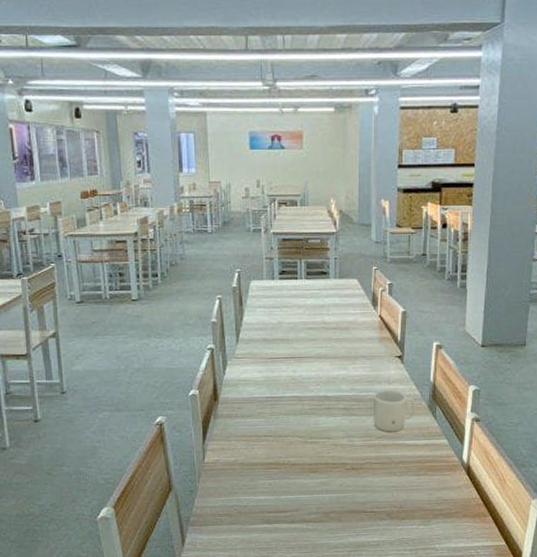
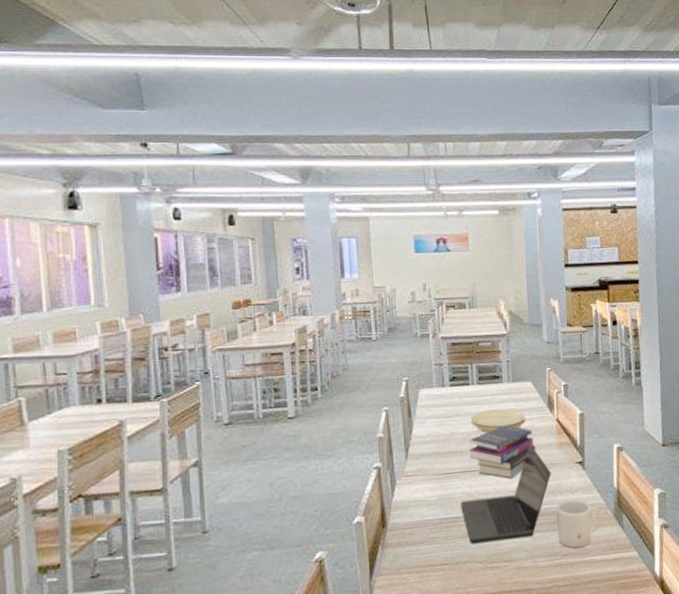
laptop: none [285,336,371,420] -> present [461,443,551,543]
books: none [295,318,358,367] -> present [469,425,536,479]
plate: none [298,303,350,324] -> present [471,409,526,433]

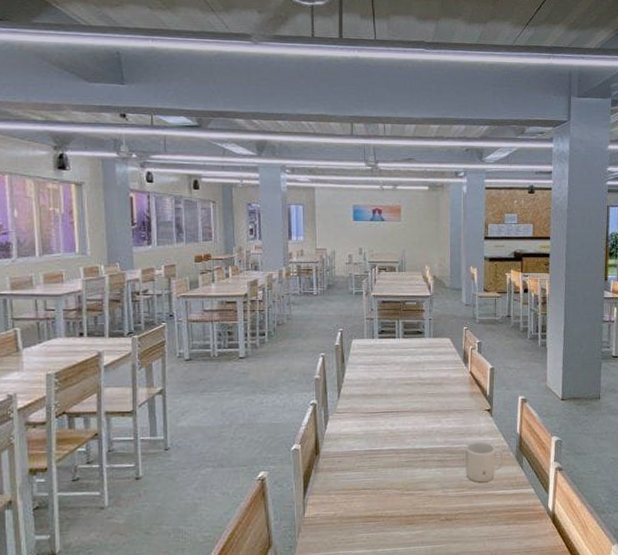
laptop: present [461,443,551,543] -> none [383,391,463,473]
books: present [469,425,536,479] -> none [392,374,451,421]
plate: present [471,409,526,433] -> none [396,360,444,380]

